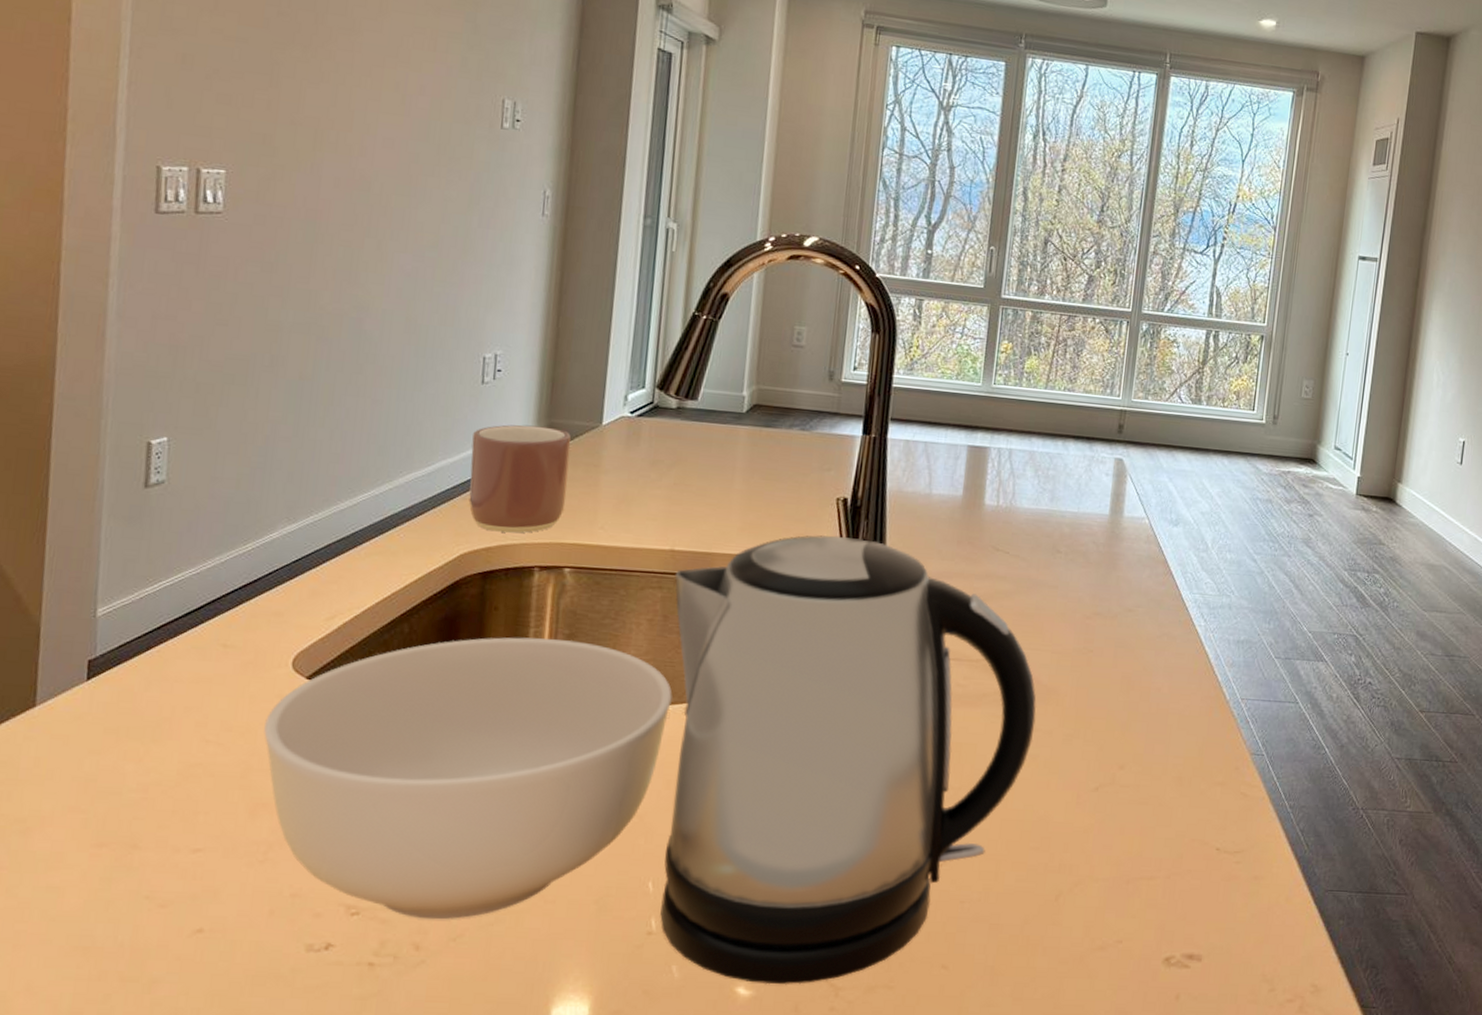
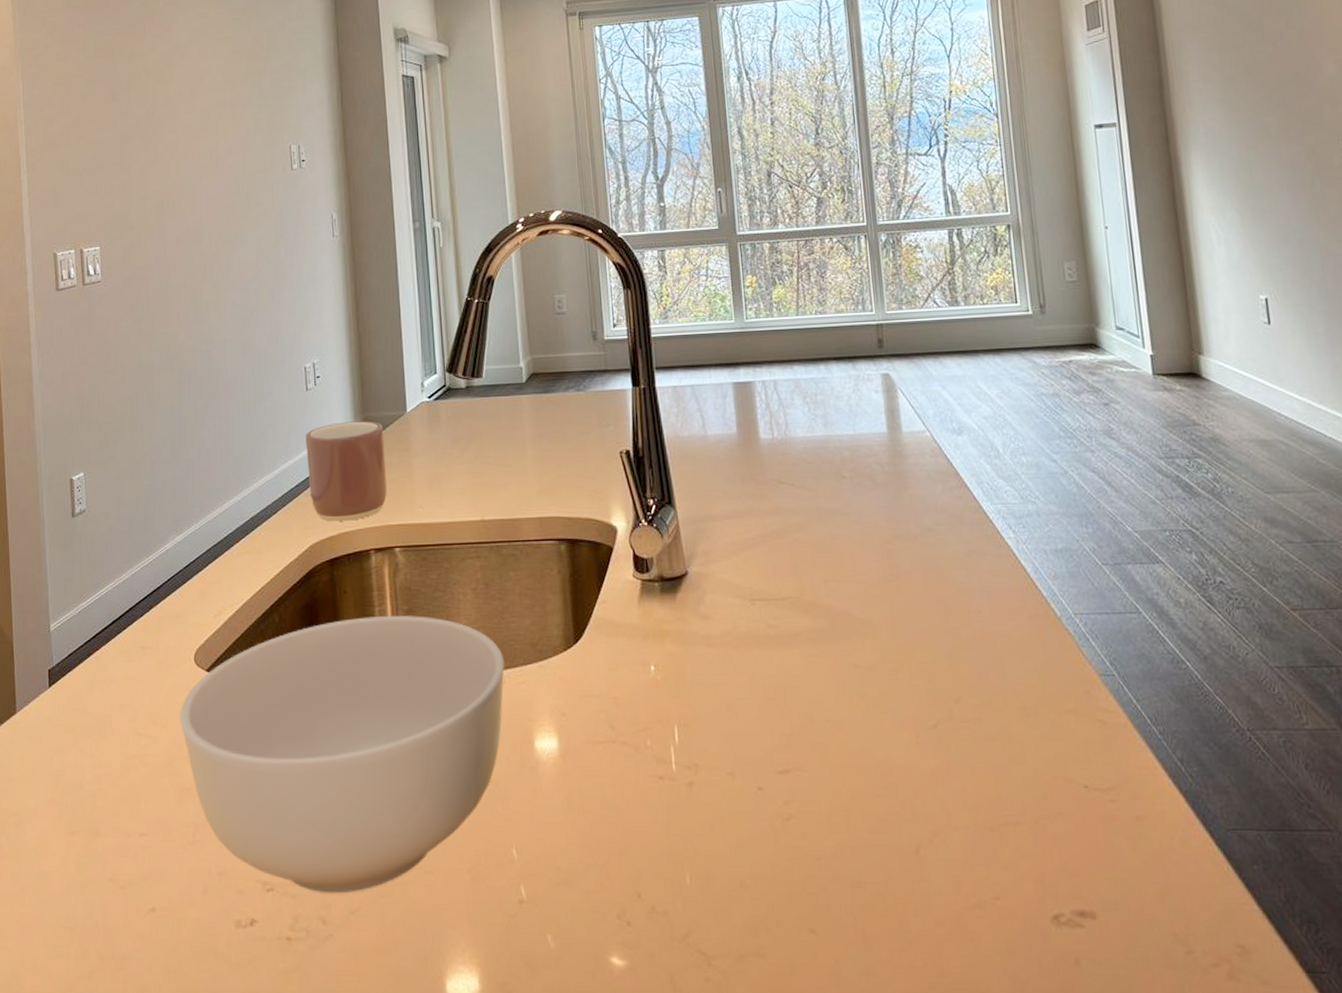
kettle: present [660,534,1037,985] -> none [488,487,857,954]

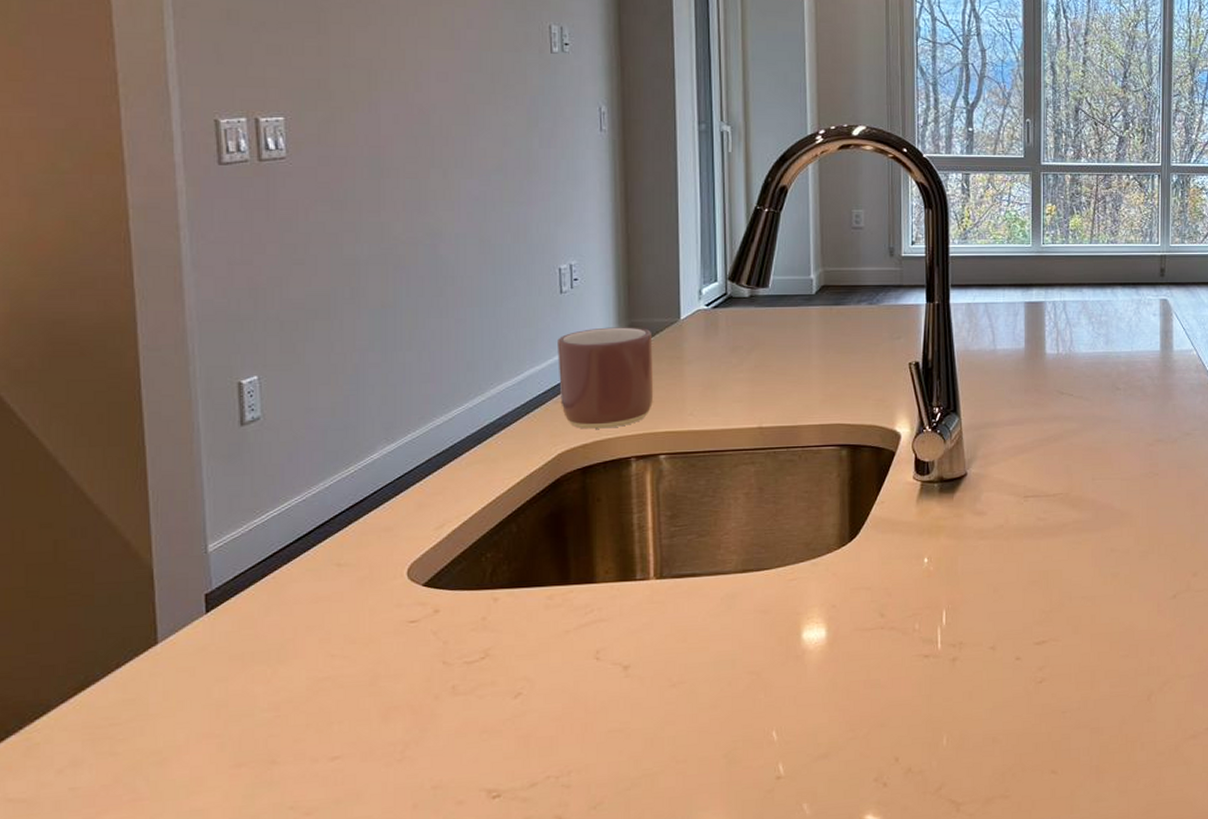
bowl: present [180,616,506,894] -> none [387,521,777,793]

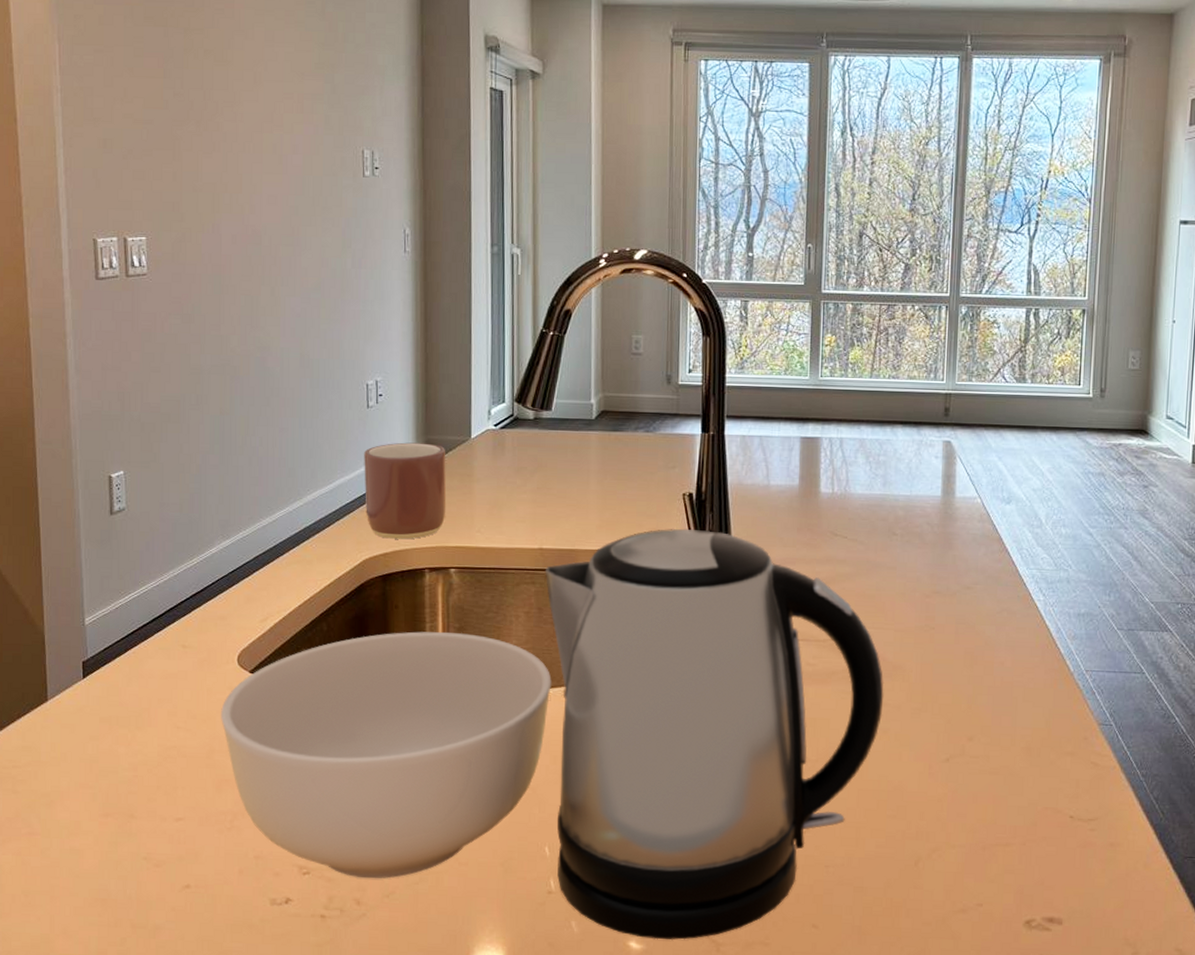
bowl: none [387,521,777,793] -> present [221,631,553,879]
kettle: none [765,396,1113,810] -> present [545,528,884,941]

